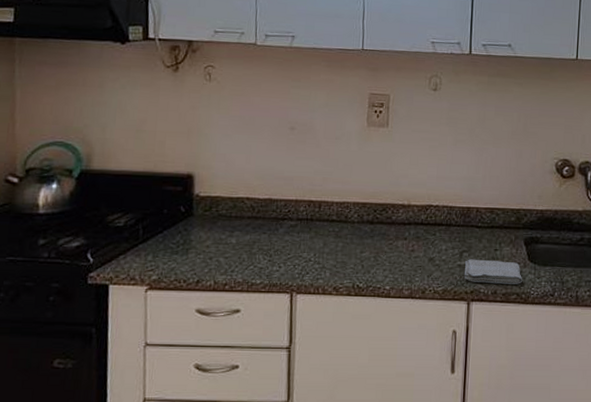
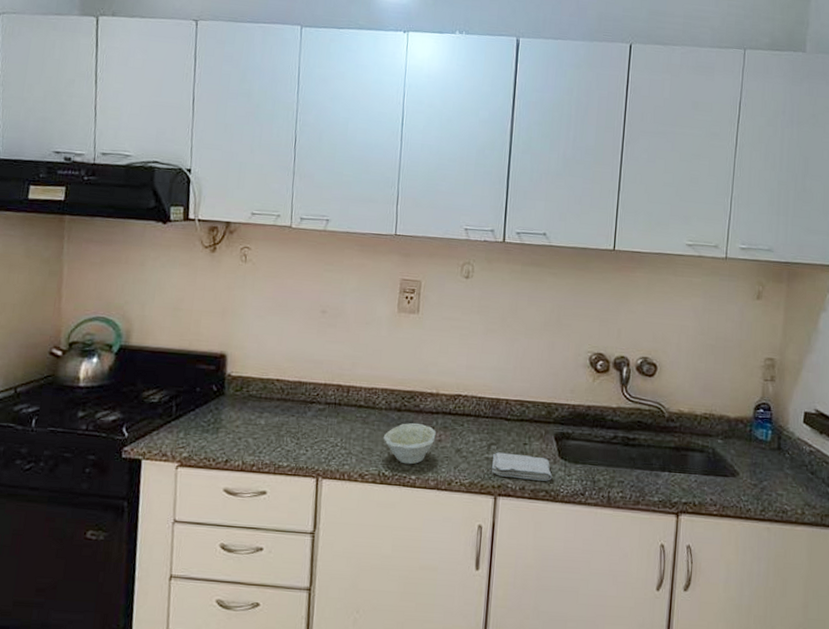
bowl: none [356,234,409,275] -> present [383,422,436,465]

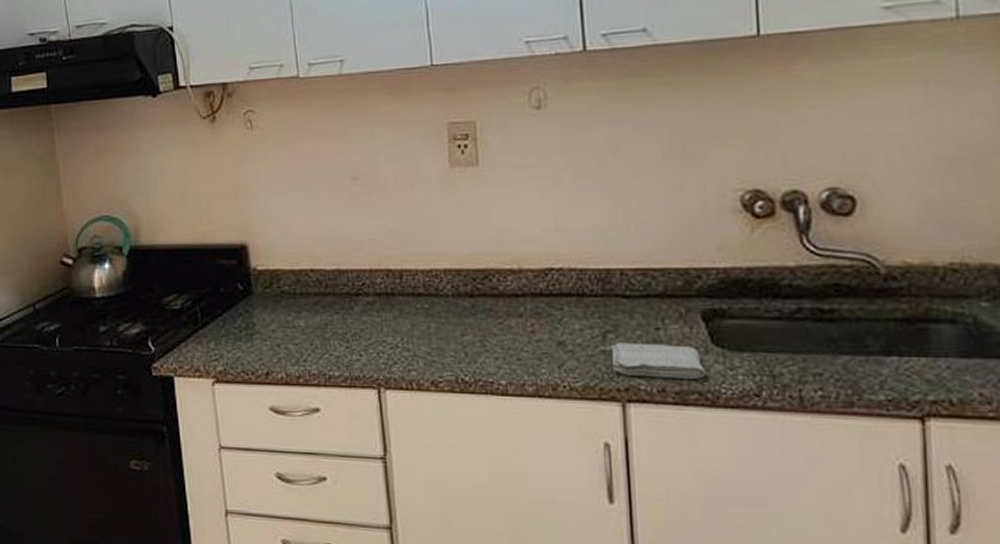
bowl: present [383,422,436,465] -> none [455,310,527,366]

